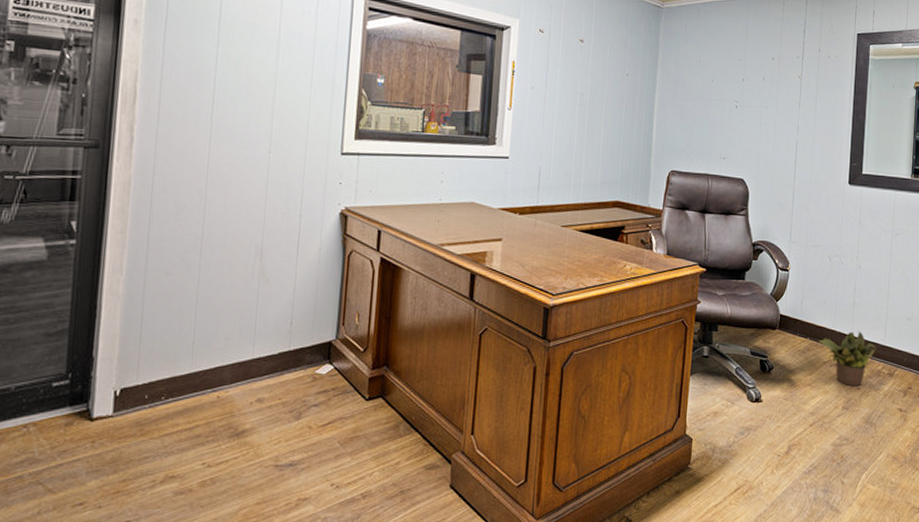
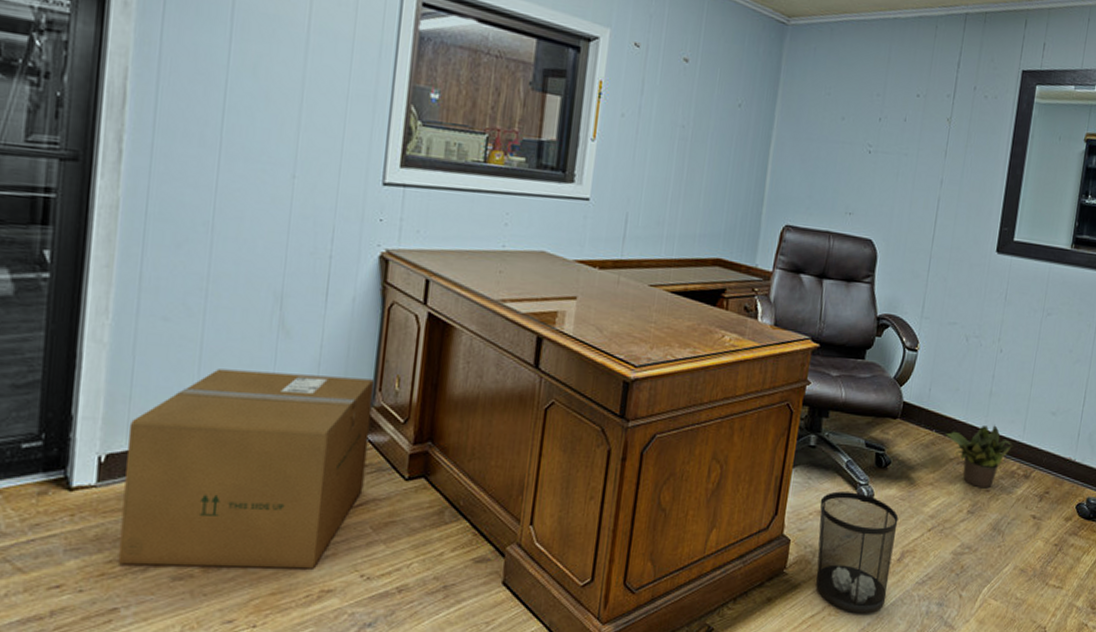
box: none [130,313,339,483] -> present [117,369,375,569]
waste bin: none [715,395,784,502] -> present [815,491,899,614]

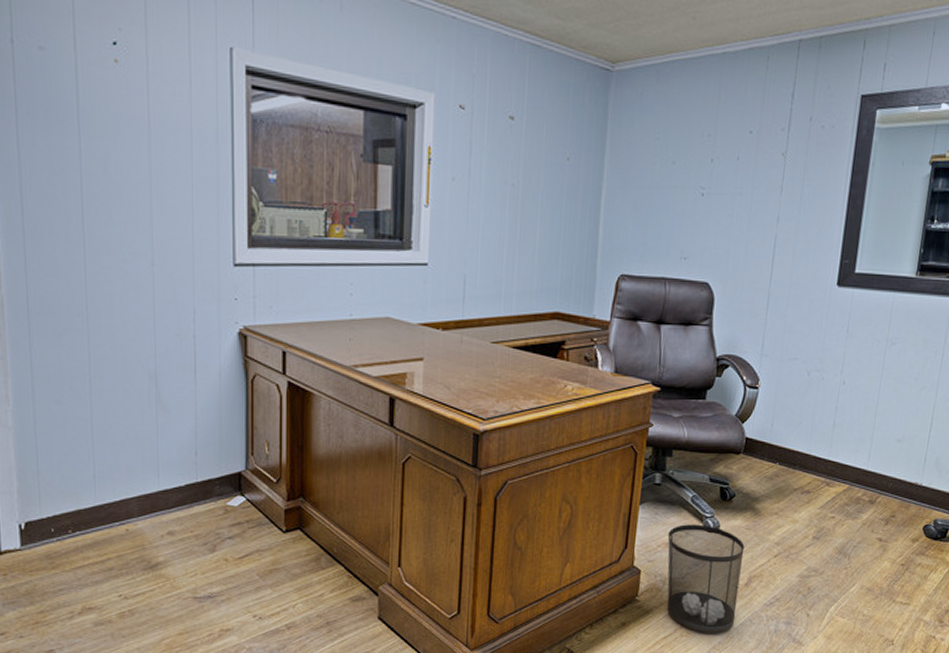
box: present [117,369,375,569] -> none [40,443,247,614]
potted plant: present [945,425,1013,489] -> none [789,455,858,515]

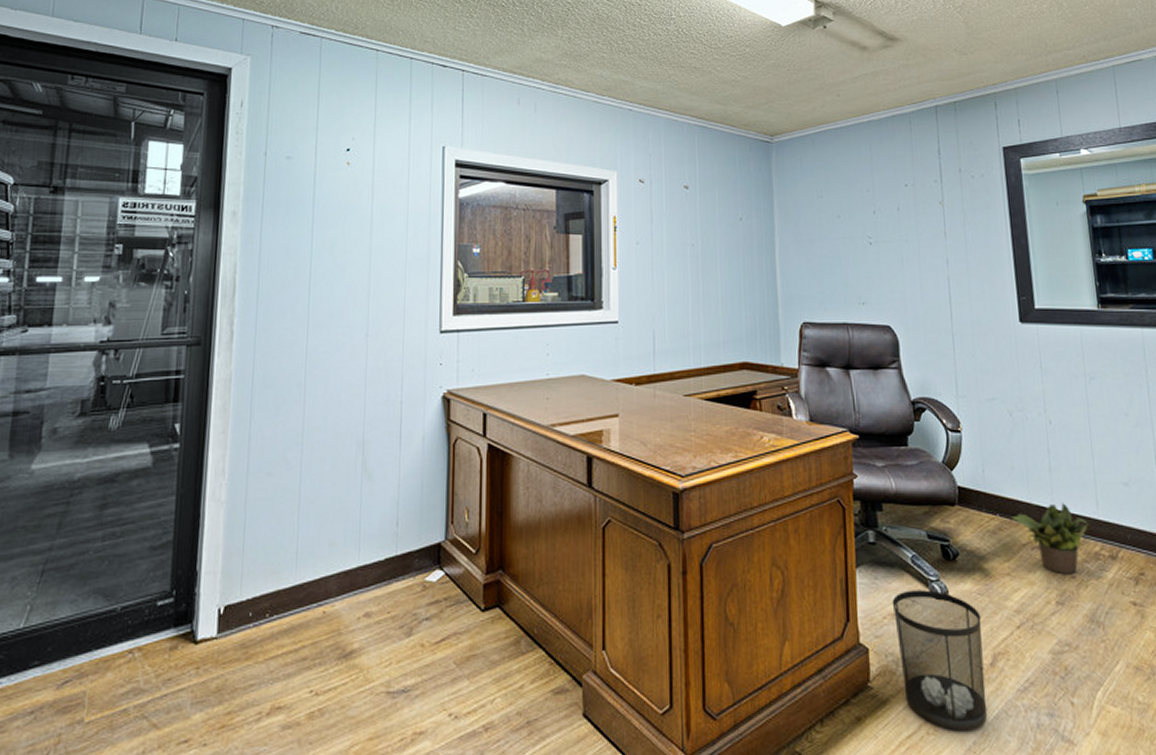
potted plant: none [789,455,858,515] -> present [1011,503,1090,575]

